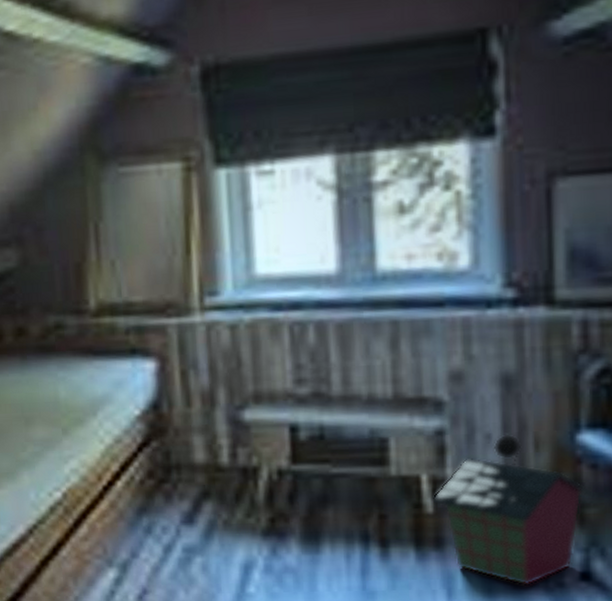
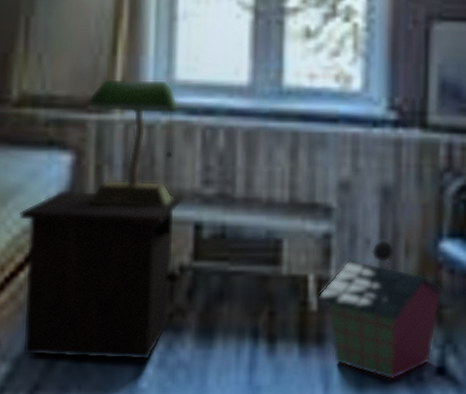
nightstand: none [109,395,280,566] -> present [18,190,183,361]
table lamp: none [166,275,265,411] -> present [87,78,179,207]

